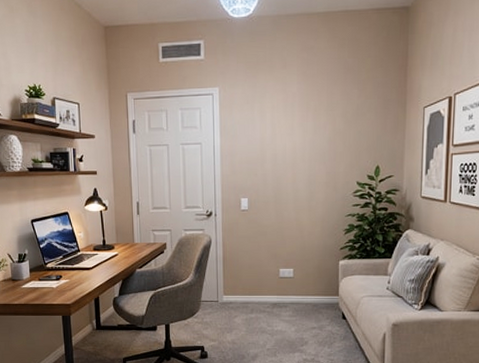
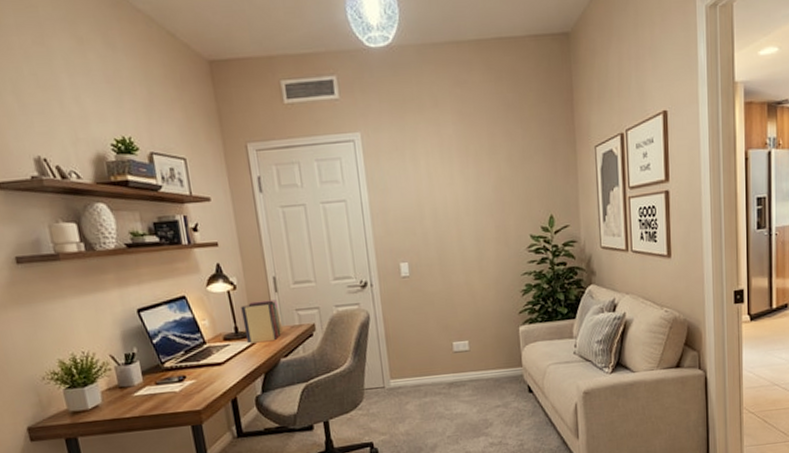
books: none [109,221,141,255] -> present [241,299,284,344]

